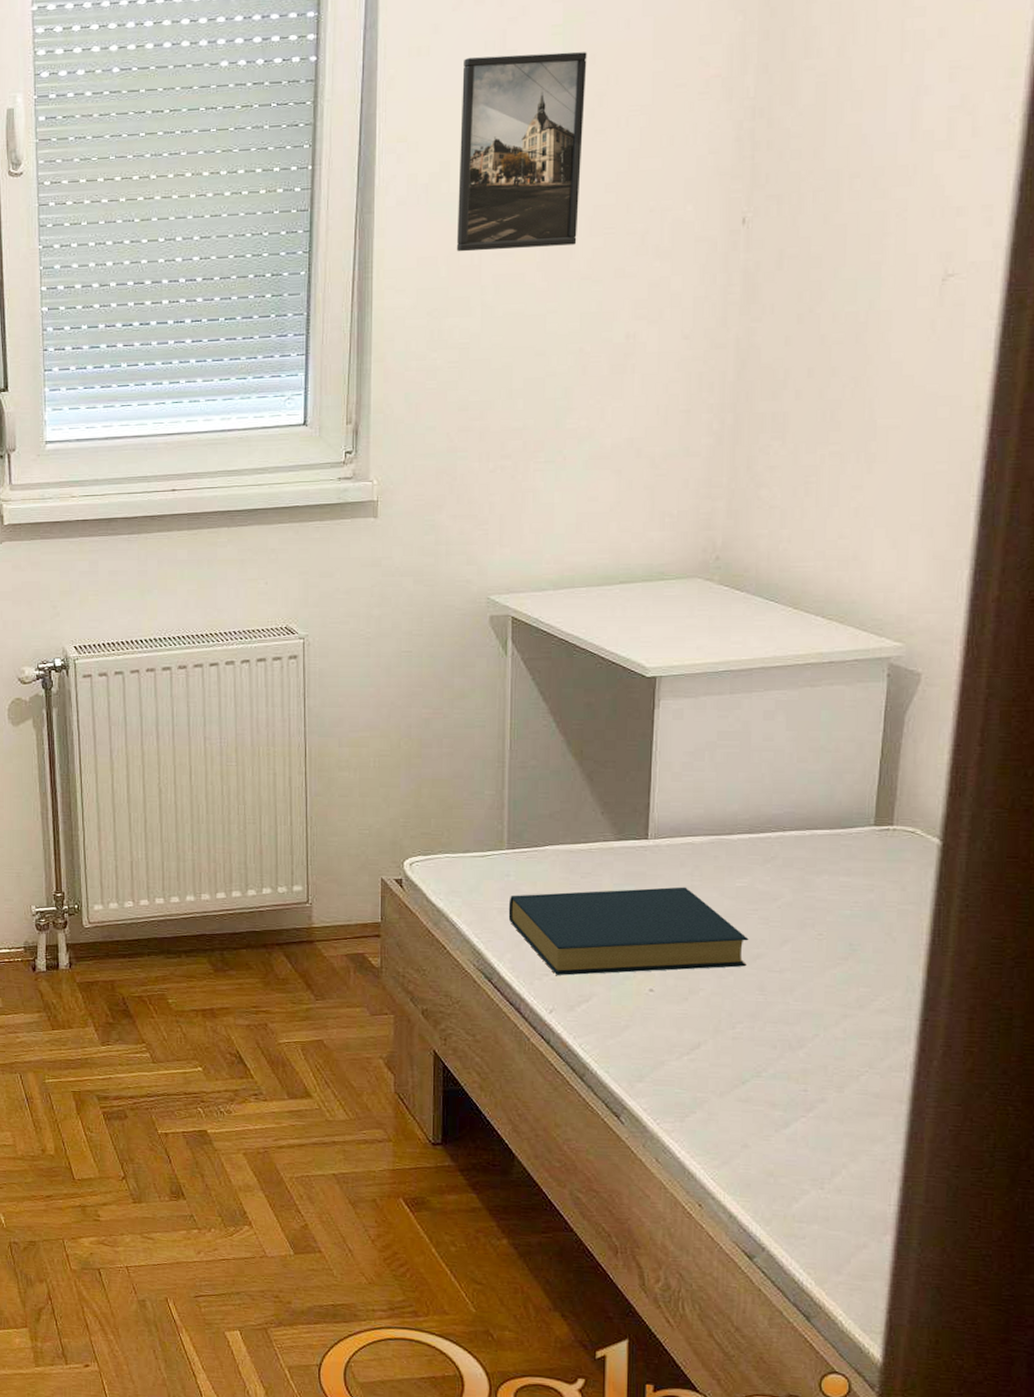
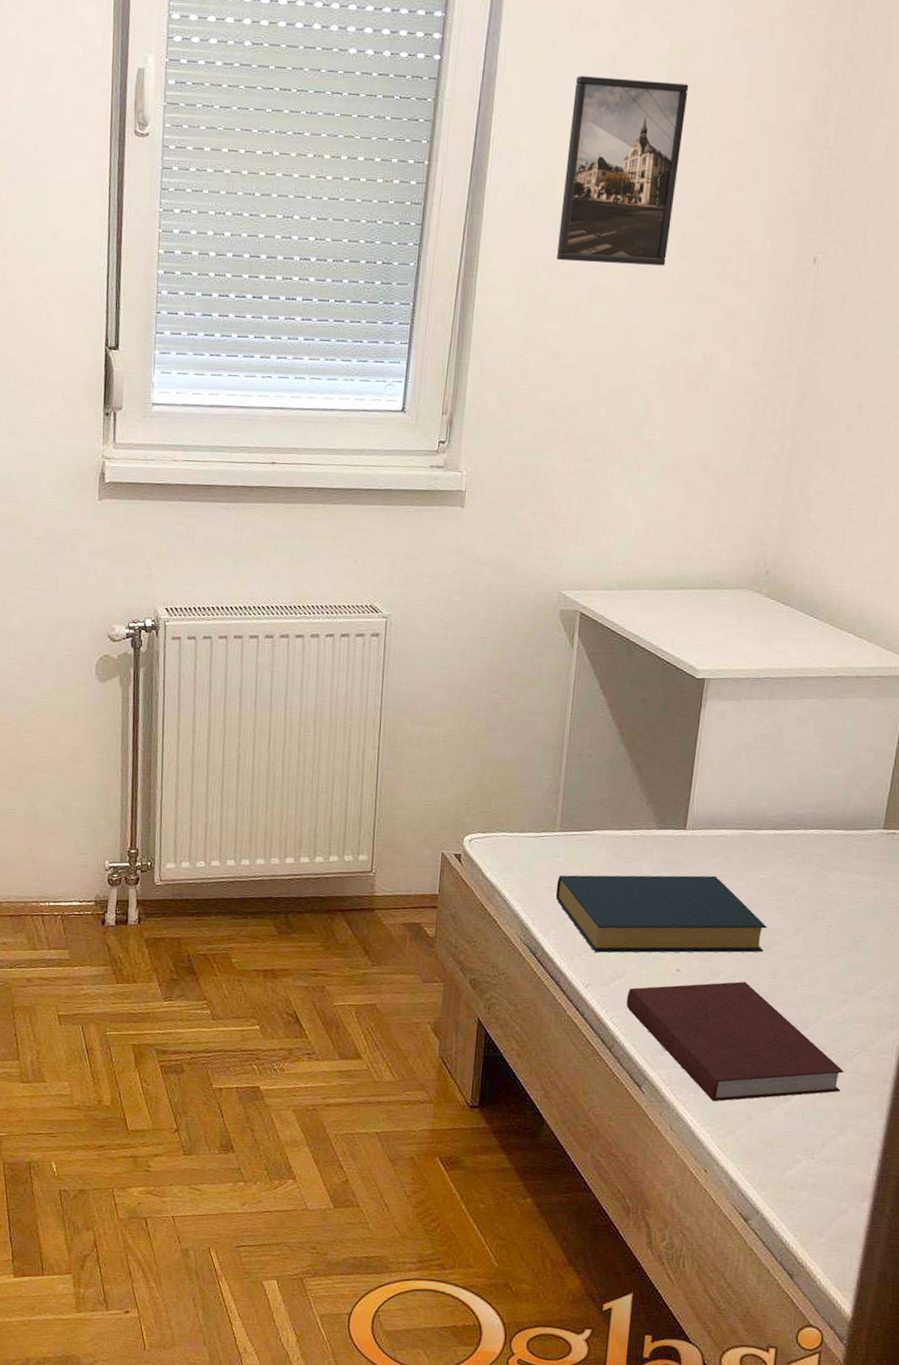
notebook: none [595,999,852,1130] -> present [626,981,845,1102]

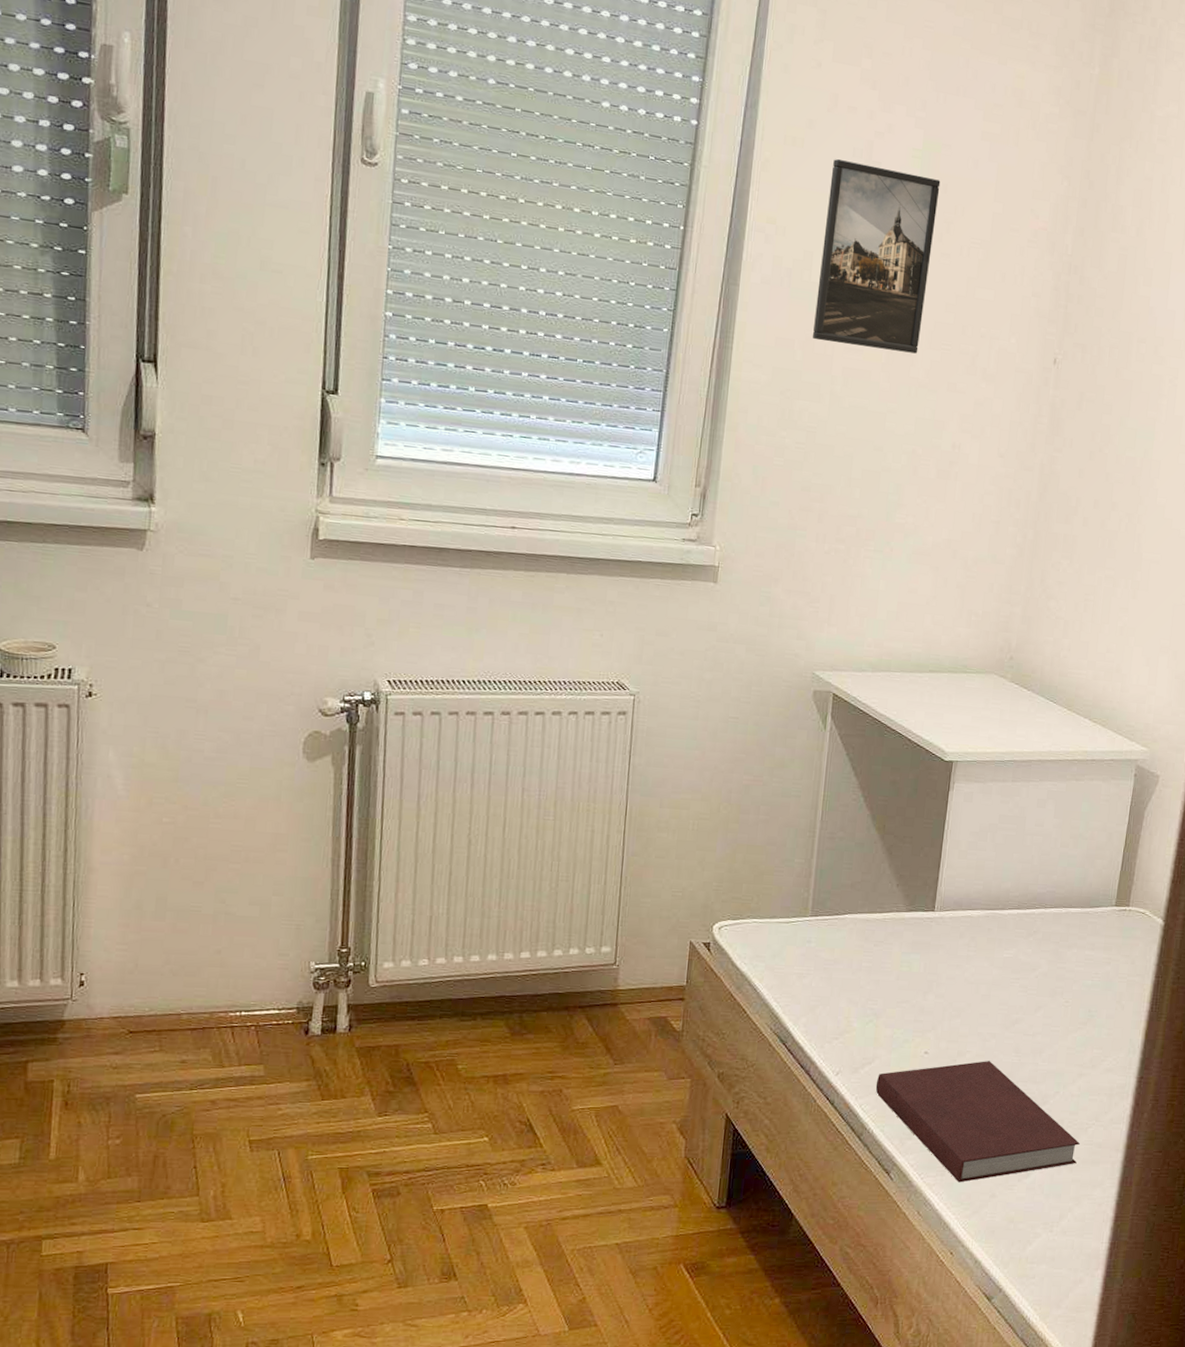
hardback book: present [555,875,767,953] -> none [806,956,1010,1039]

